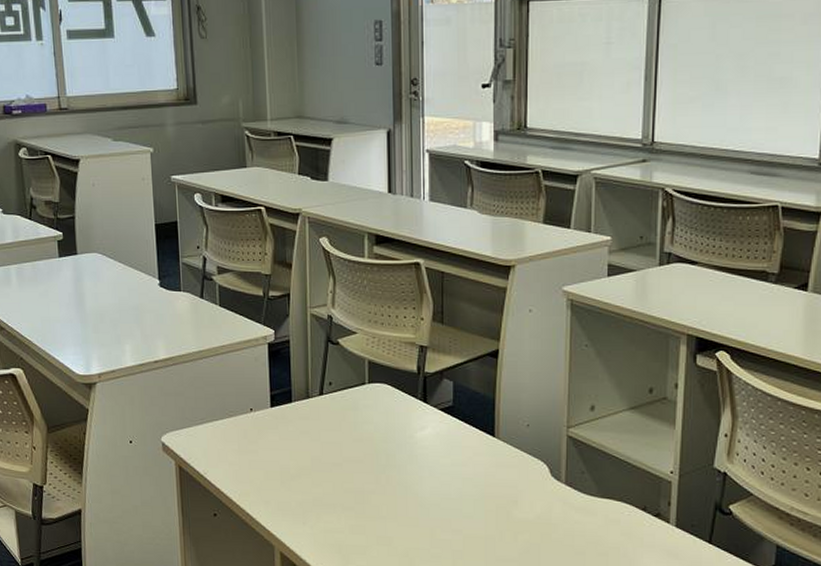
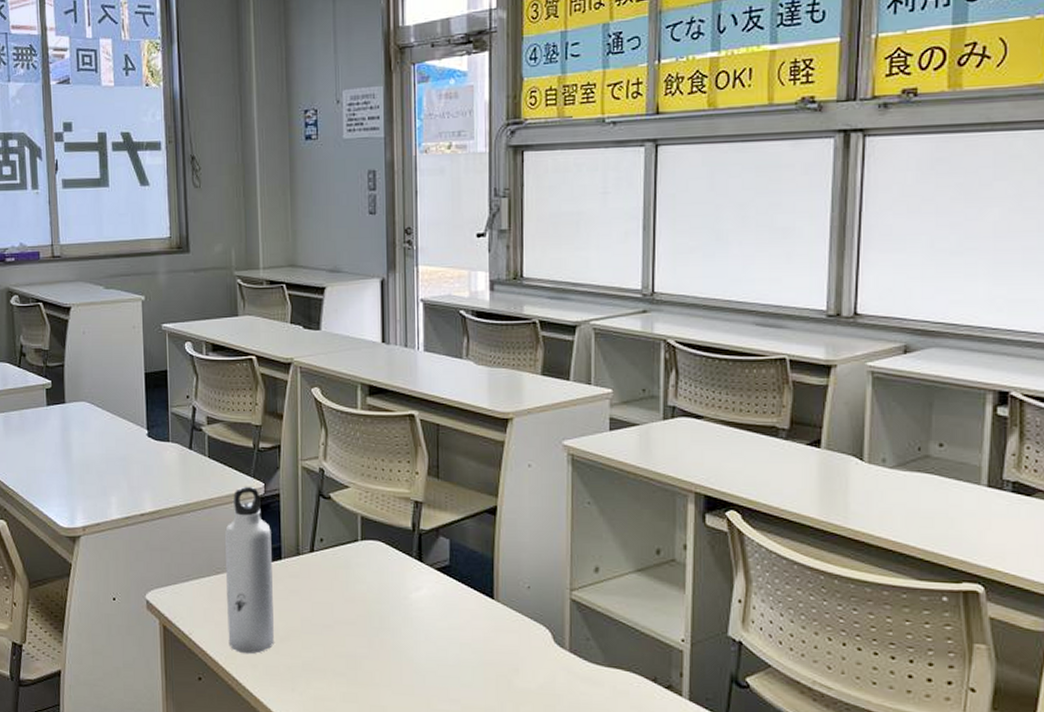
water bottle: none [237,333,286,492] -> present [225,486,274,654]

